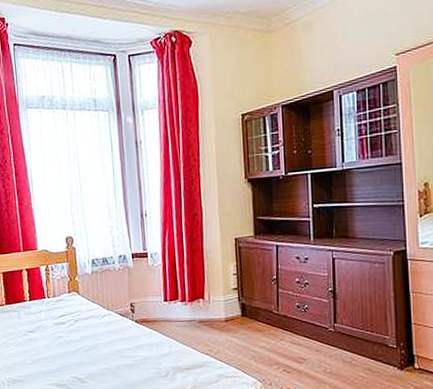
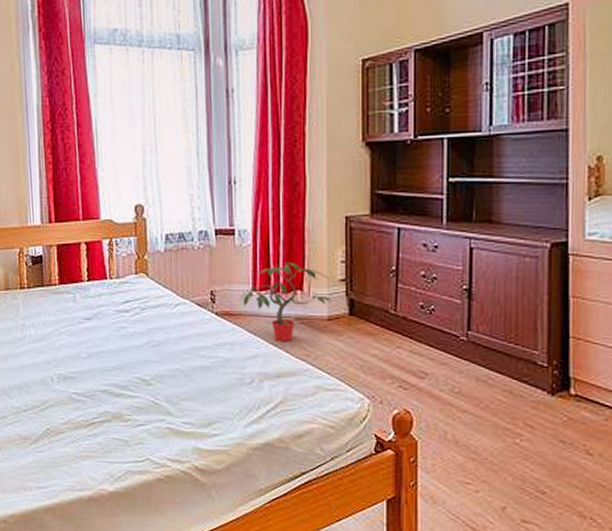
potted plant: none [154,276,228,340] -> present [240,262,333,341]

